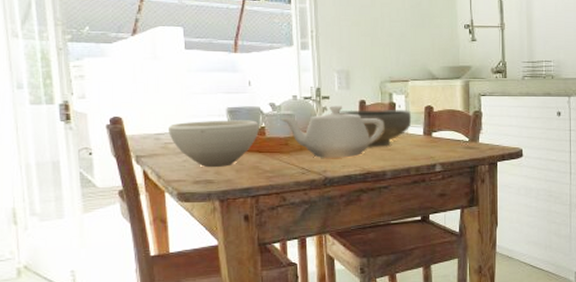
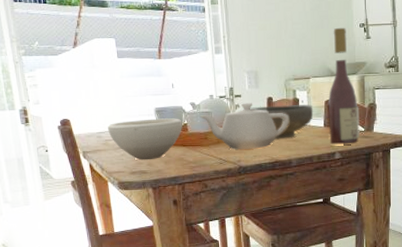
wine bottle: none [428,27,463,156] -> present [328,27,360,145]

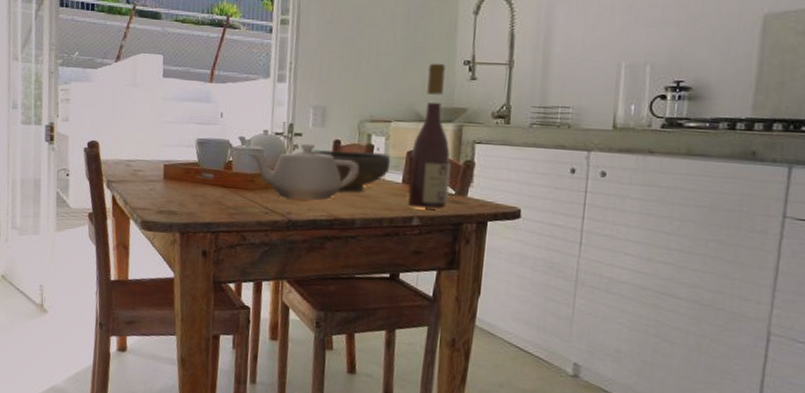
bowl: present [108,118,182,161] -> none [139,150,227,200]

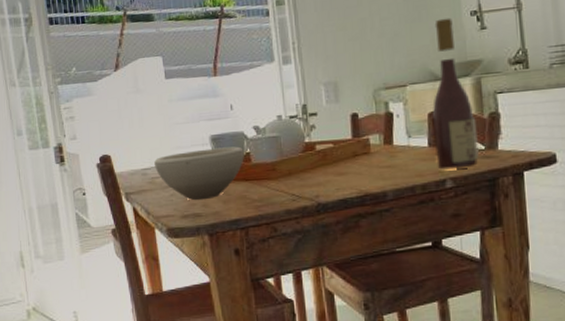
bowl: none [139,150,227,200] -> present [154,146,244,201]
teapot: present [248,143,359,201] -> none [265,122,382,182]
bowl: present [311,149,391,193] -> none [329,119,414,167]

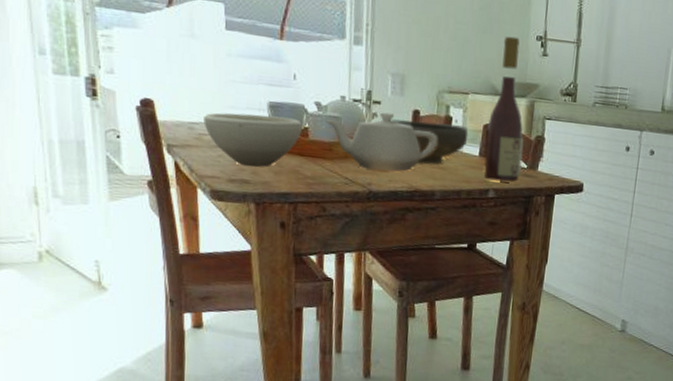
teapot: none [265,122,382,182] -> present [325,112,438,172]
bowl: none [329,119,414,167] -> present [390,119,469,165]

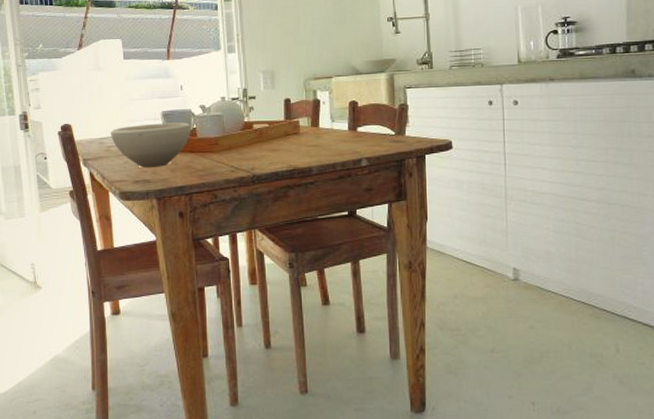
teapot: present [325,112,438,172] -> none [210,105,310,156]
bowl: present [390,119,469,165] -> none [265,106,336,145]
wine bottle: present [483,36,524,182] -> none [352,22,390,150]

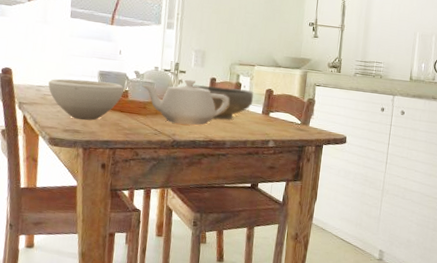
teapot: none [210,105,310,156] -> present [141,79,230,126]
bowl: none [265,106,336,145] -> present [193,84,254,120]

